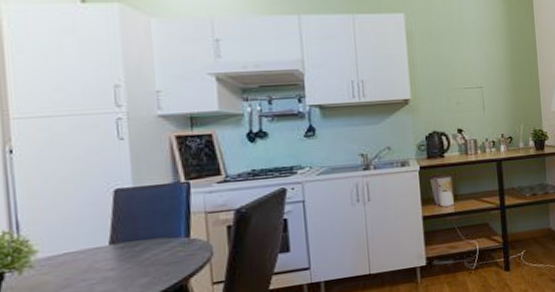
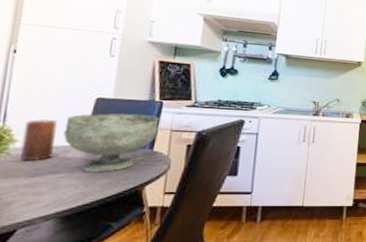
candle: none [41,222,79,273] -> present [20,119,57,162]
decorative bowl: none [86,199,191,274] -> present [63,113,160,173]

